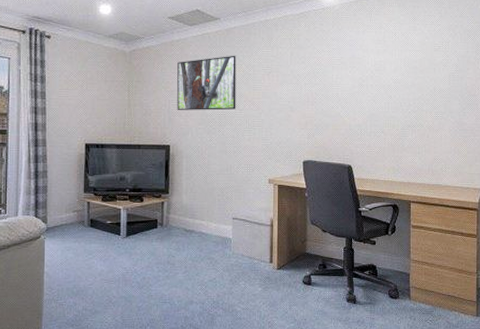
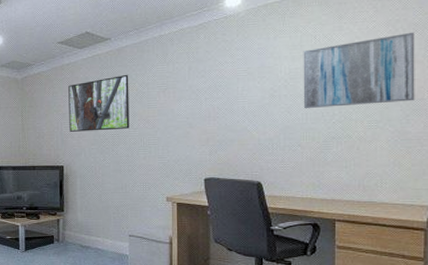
wall art: none [386,37,469,99] -> present [303,32,415,109]

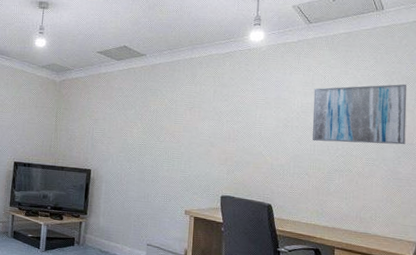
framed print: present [68,74,130,132] -> none [100,89,160,141]

